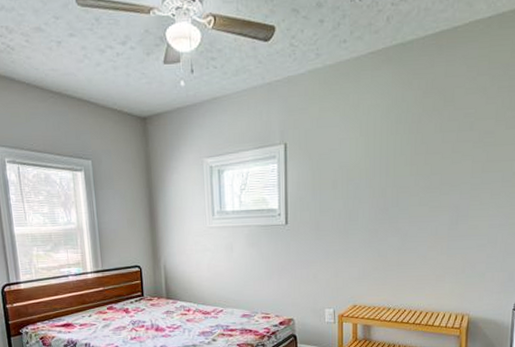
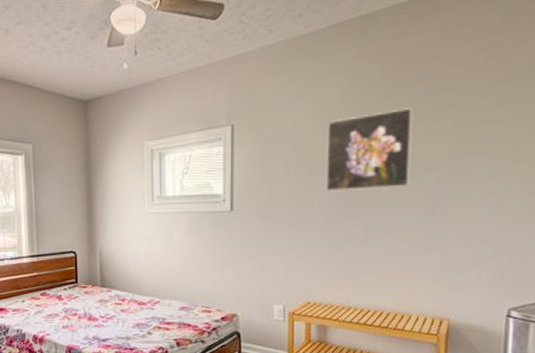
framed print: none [369,130,441,206] -> present [326,108,413,192]

